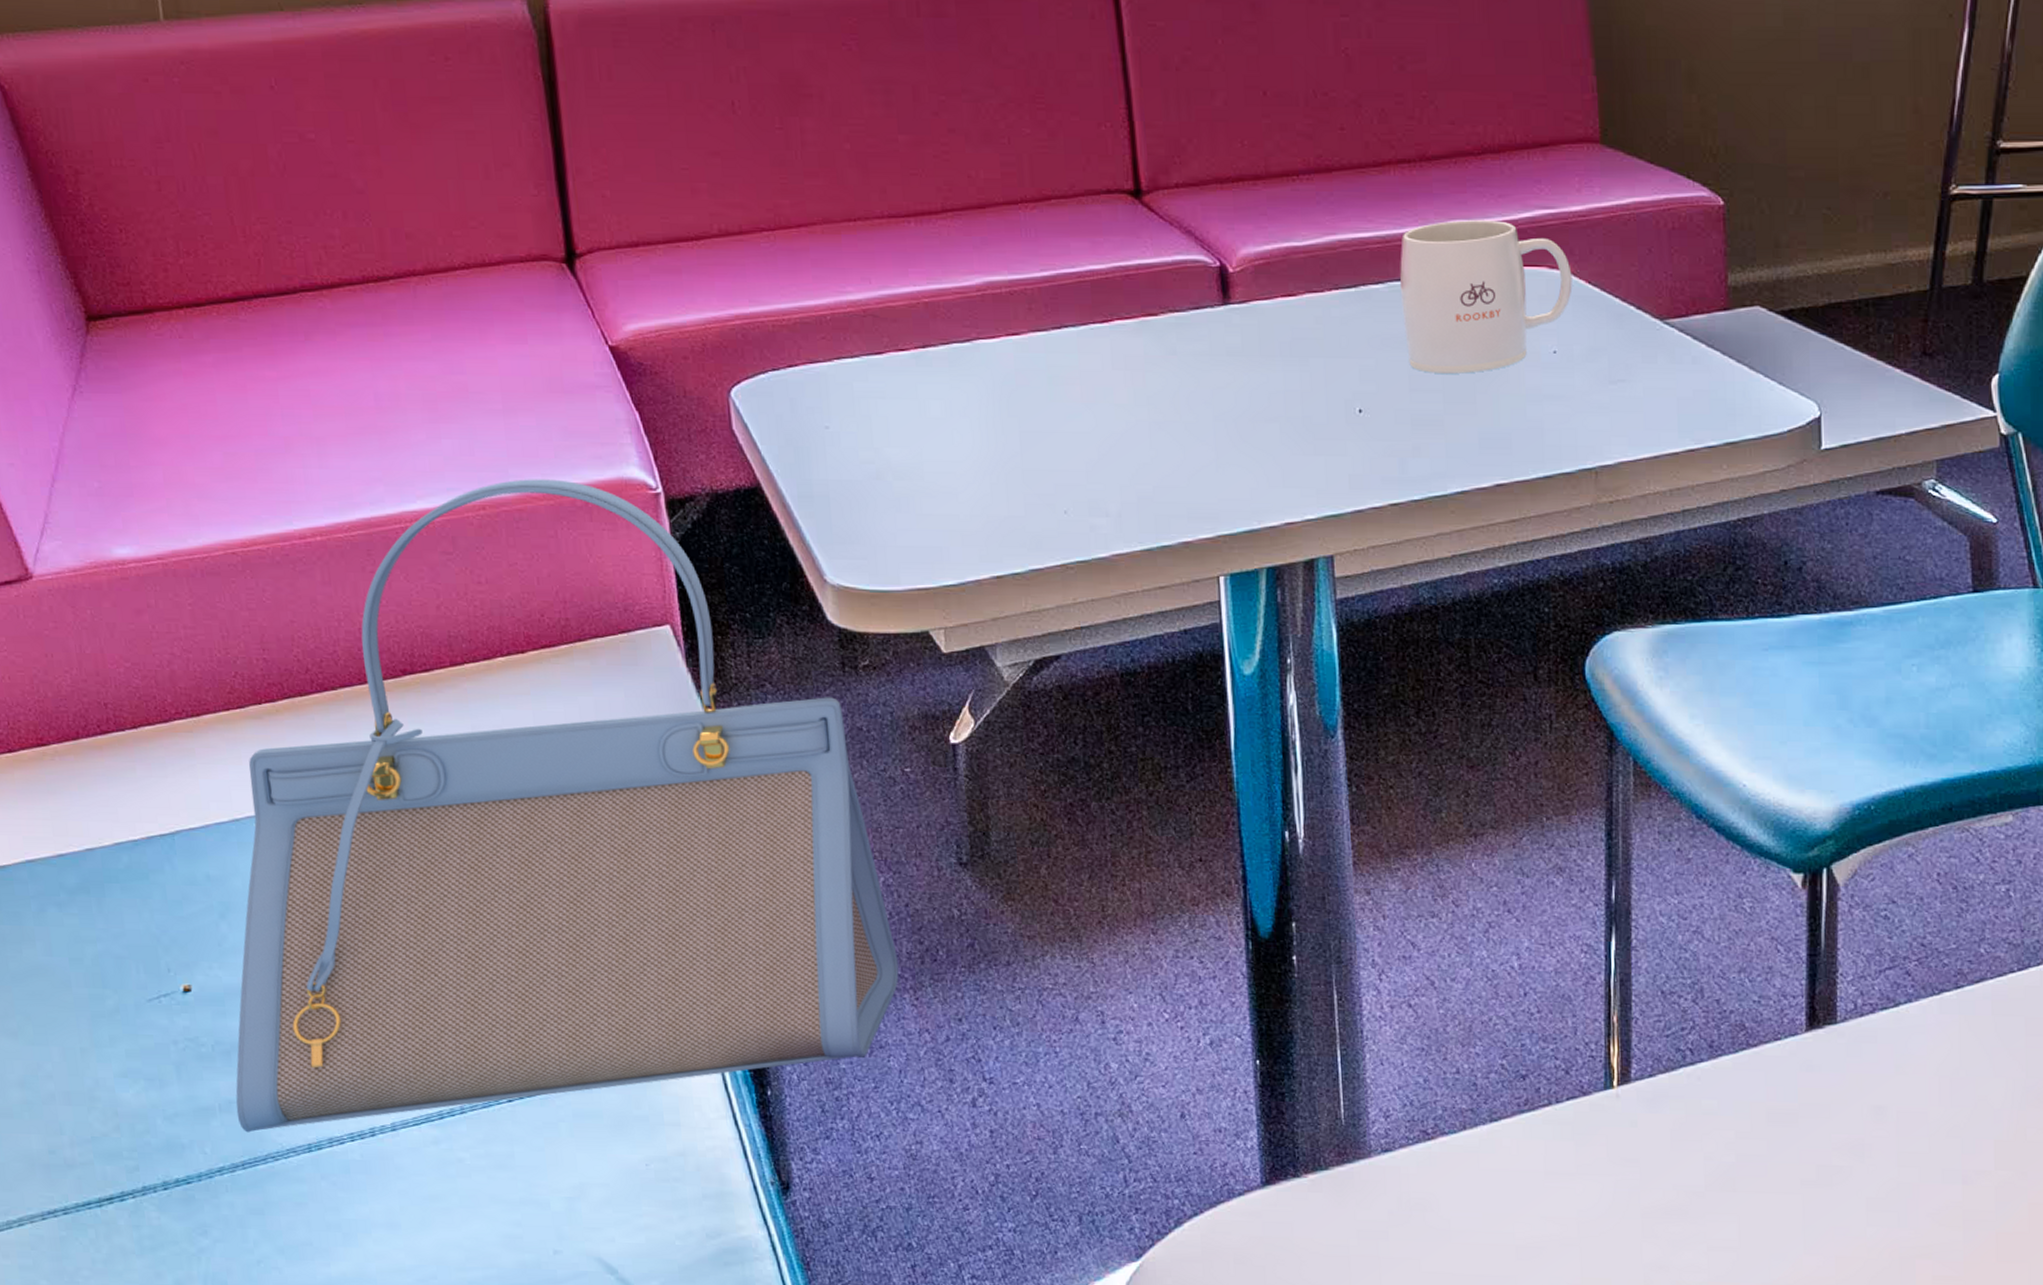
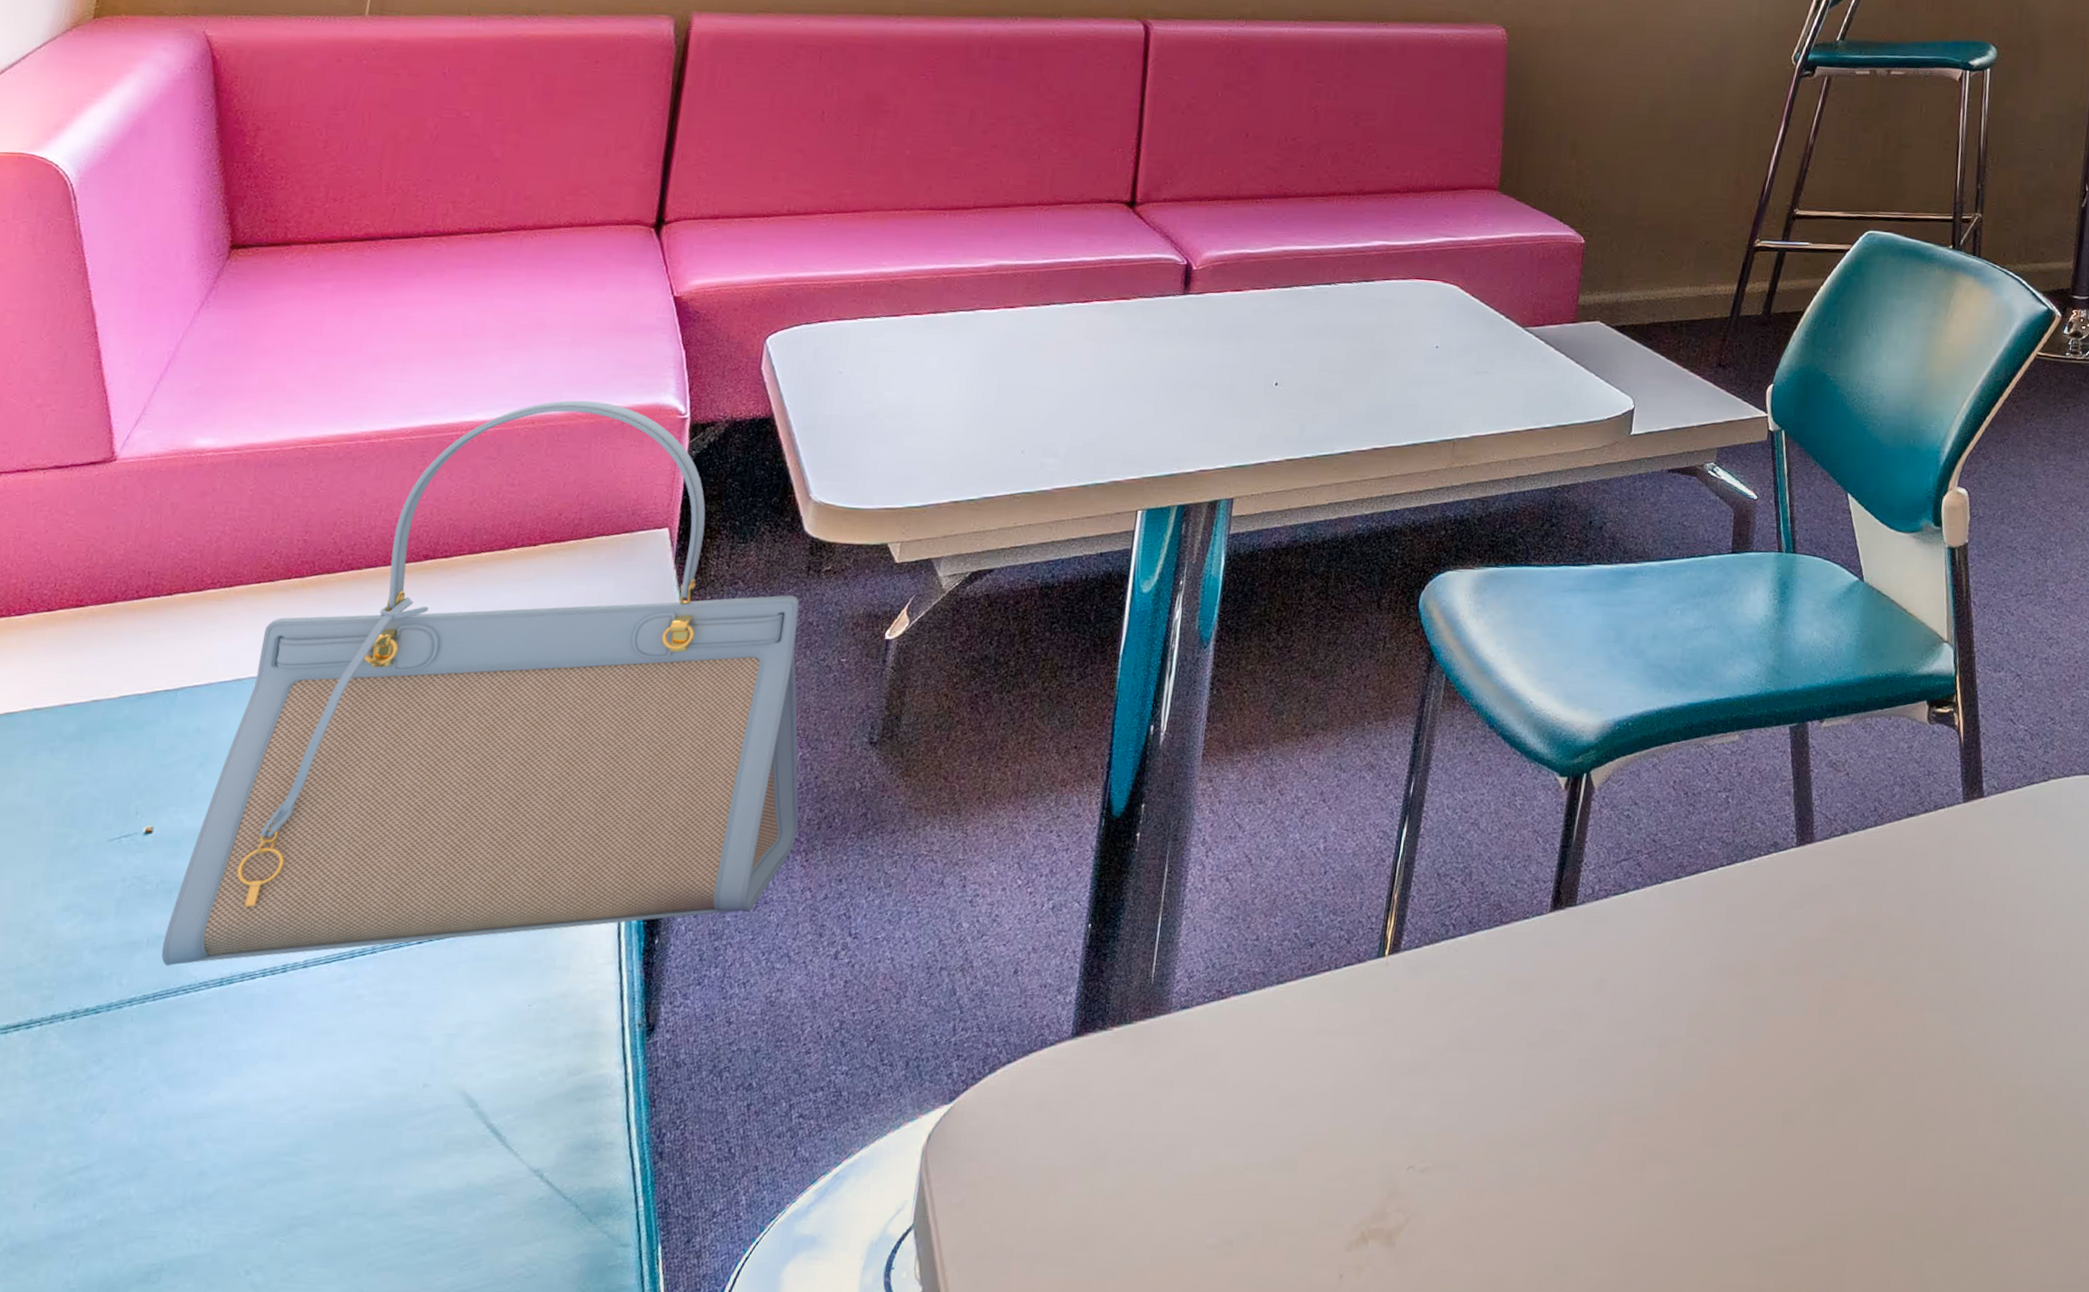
mug: present [1399,220,1573,374] -> none [1322,241,1461,360]

